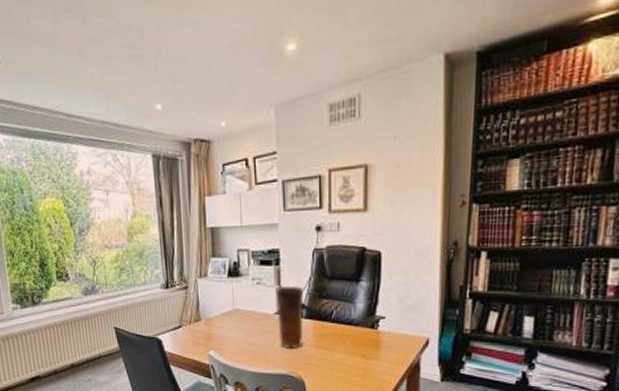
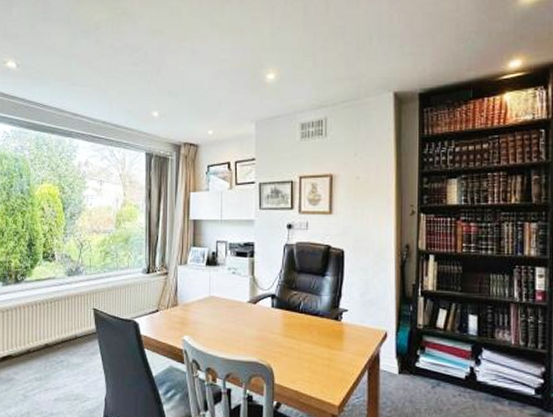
vase: present [275,285,304,348] -> none [249,276,275,336]

